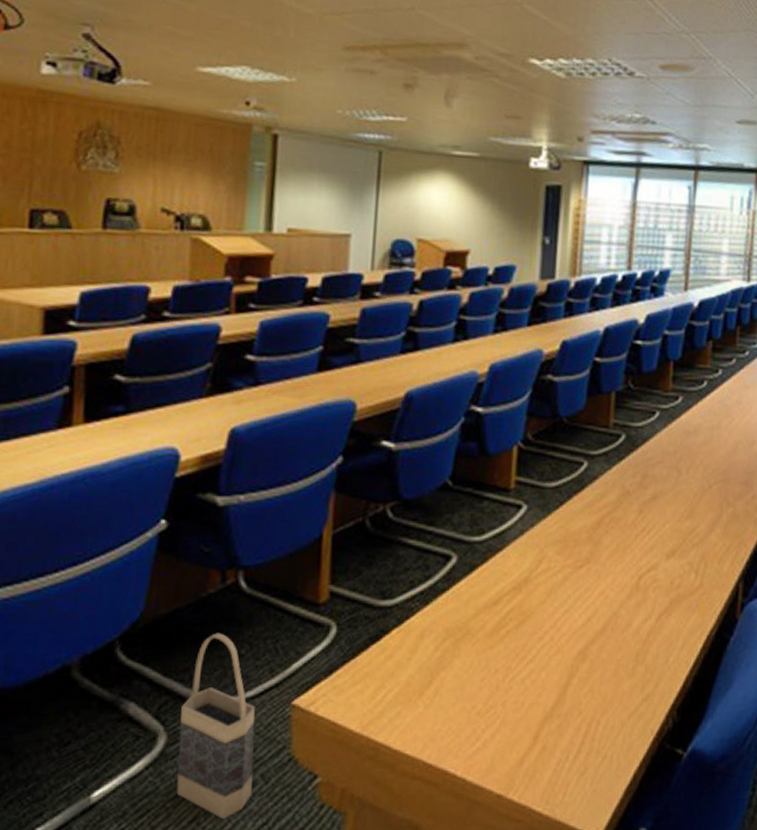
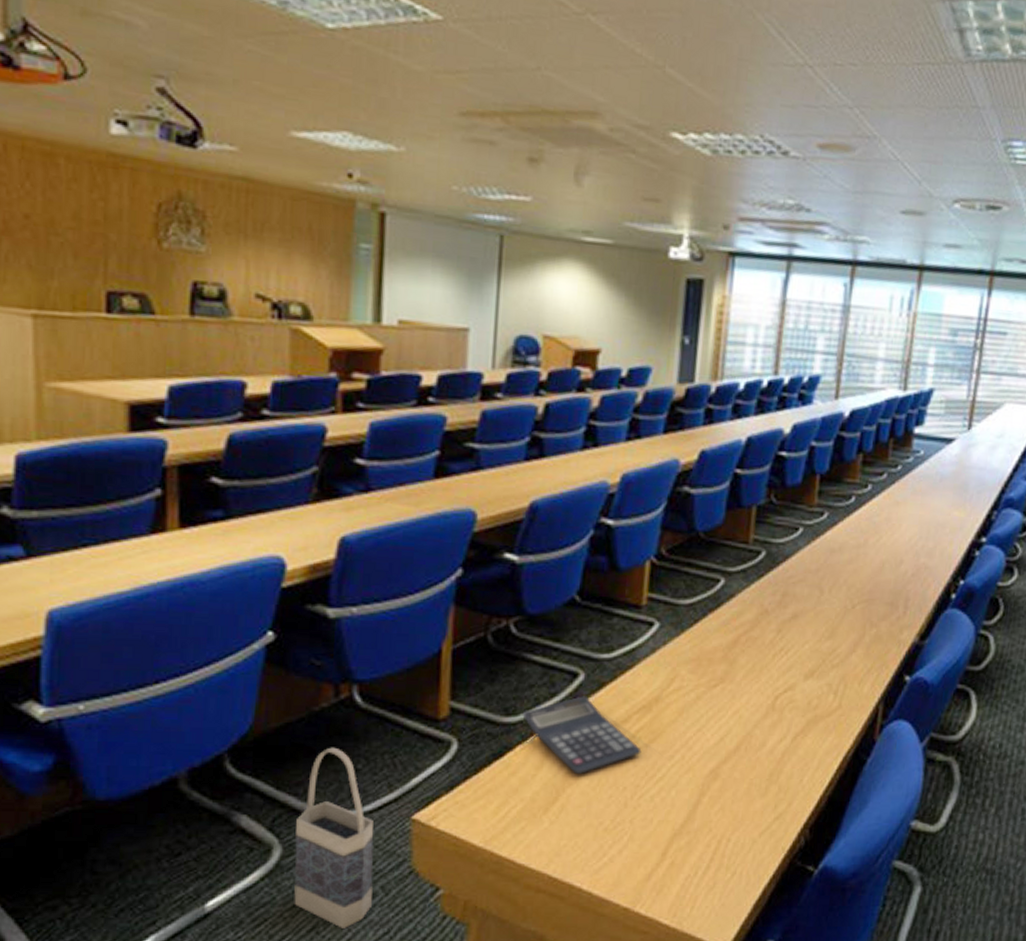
calculator: none [398,578,512,656] -> present [522,696,642,774]

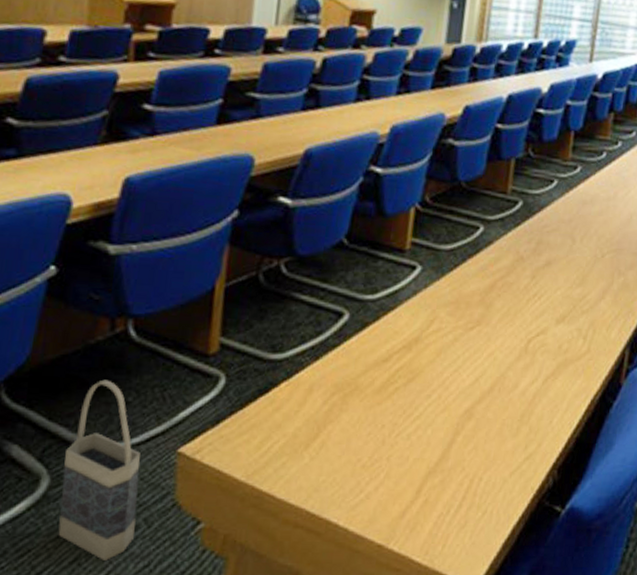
calculator: present [522,696,642,774] -> none [288,335,401,411]

